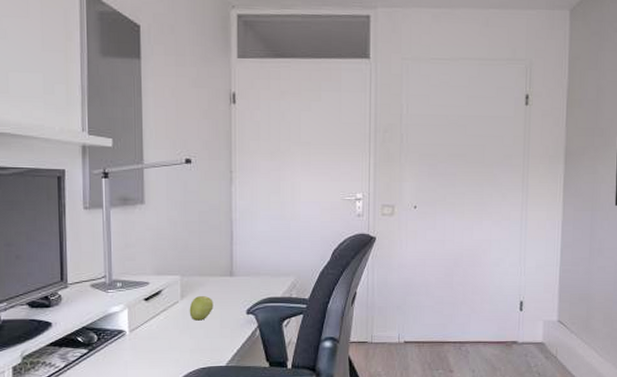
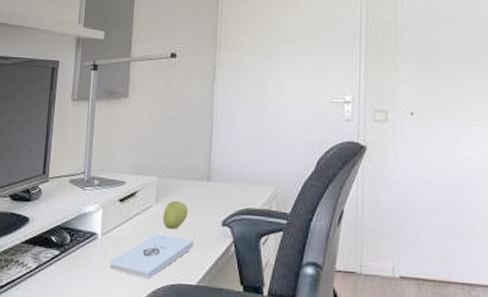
notepad: none [140,326,221,366] -> present [110,234,194,280]

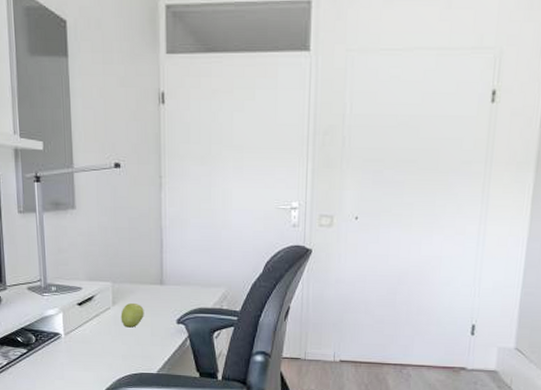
notepad: present [110,234,194,280] -> none [75,332,152,370]

